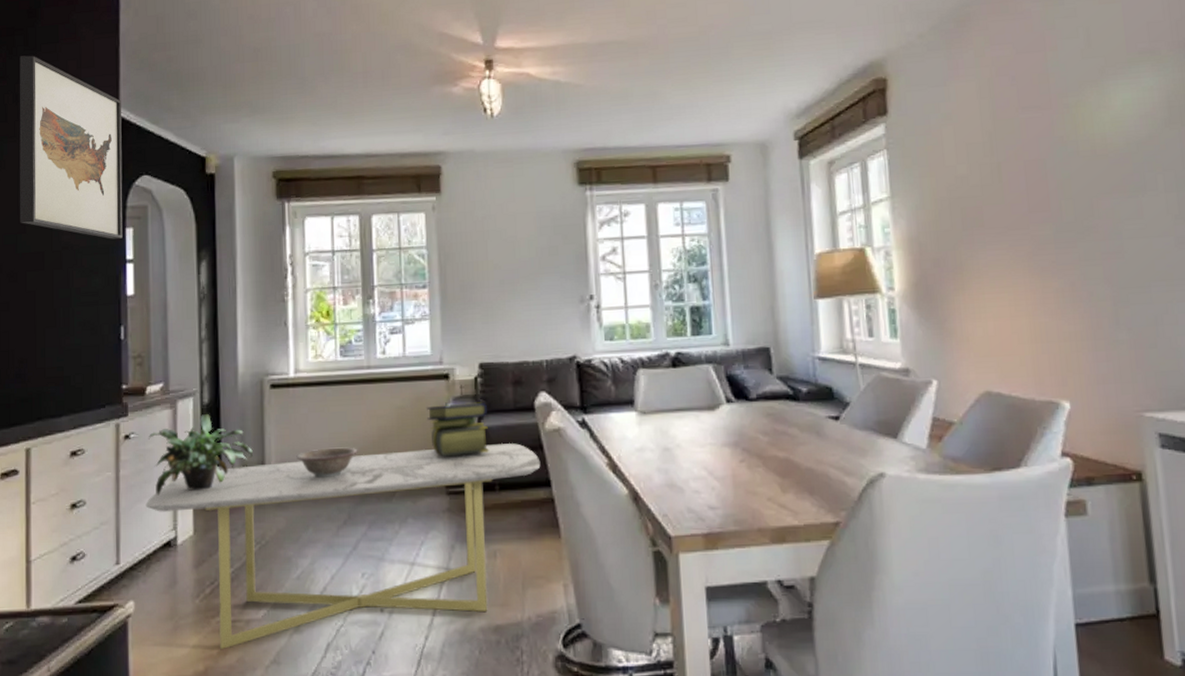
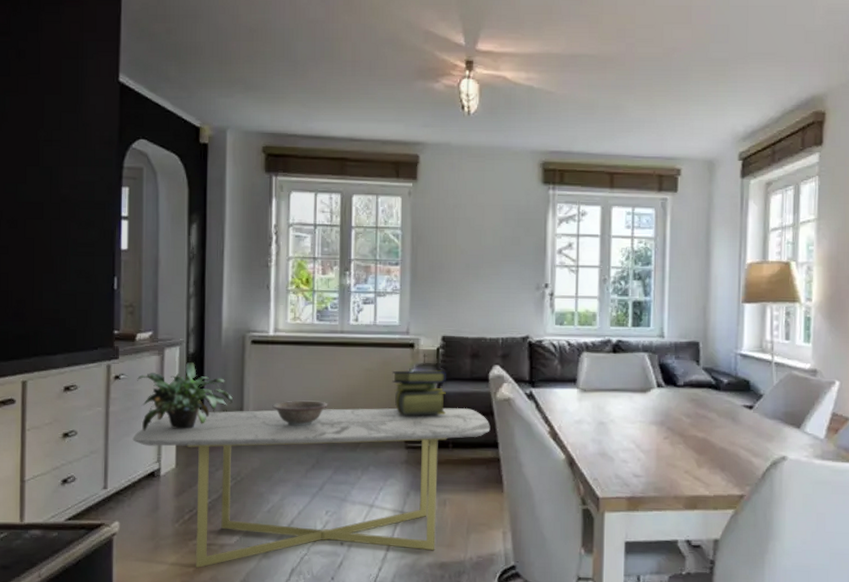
wall art: present [19,55,123,239] -> none [20,14,121,196]

